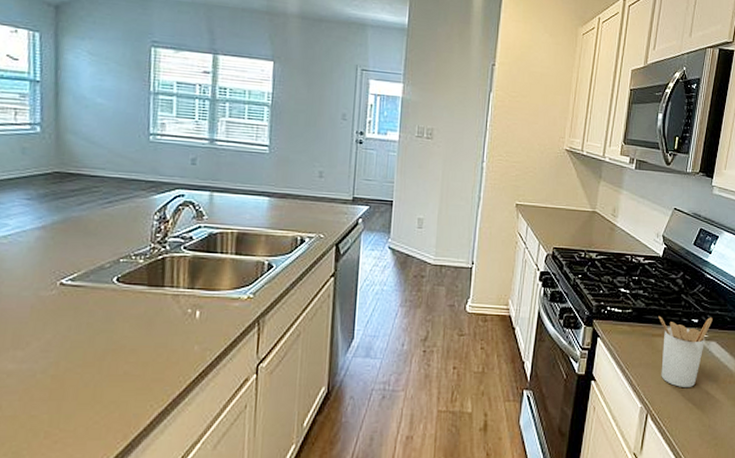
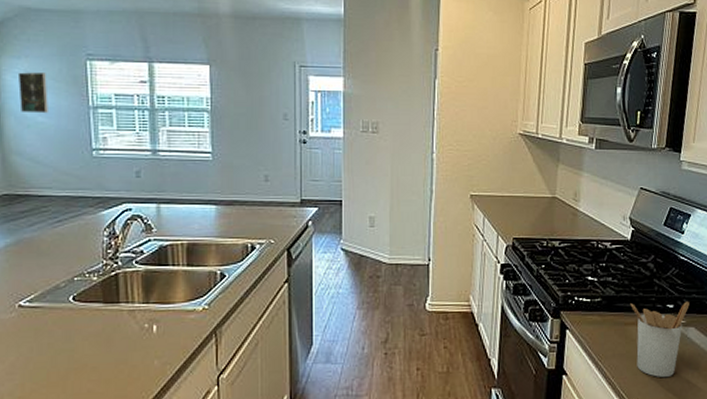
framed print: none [79,53,110,96] -> present [17,72,48,114]

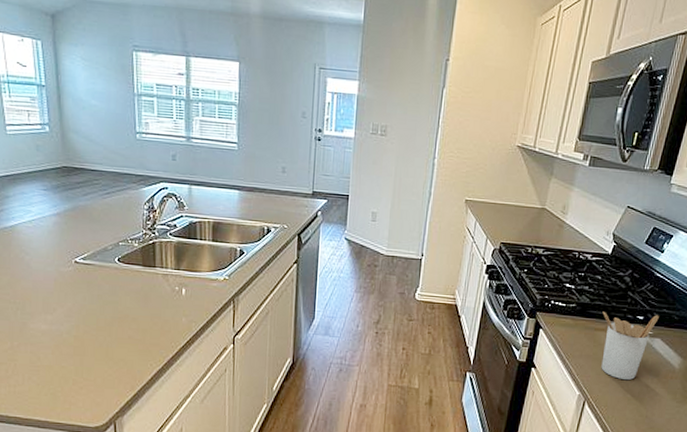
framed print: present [17,72,48,114] -> none [75,59,100,98]

